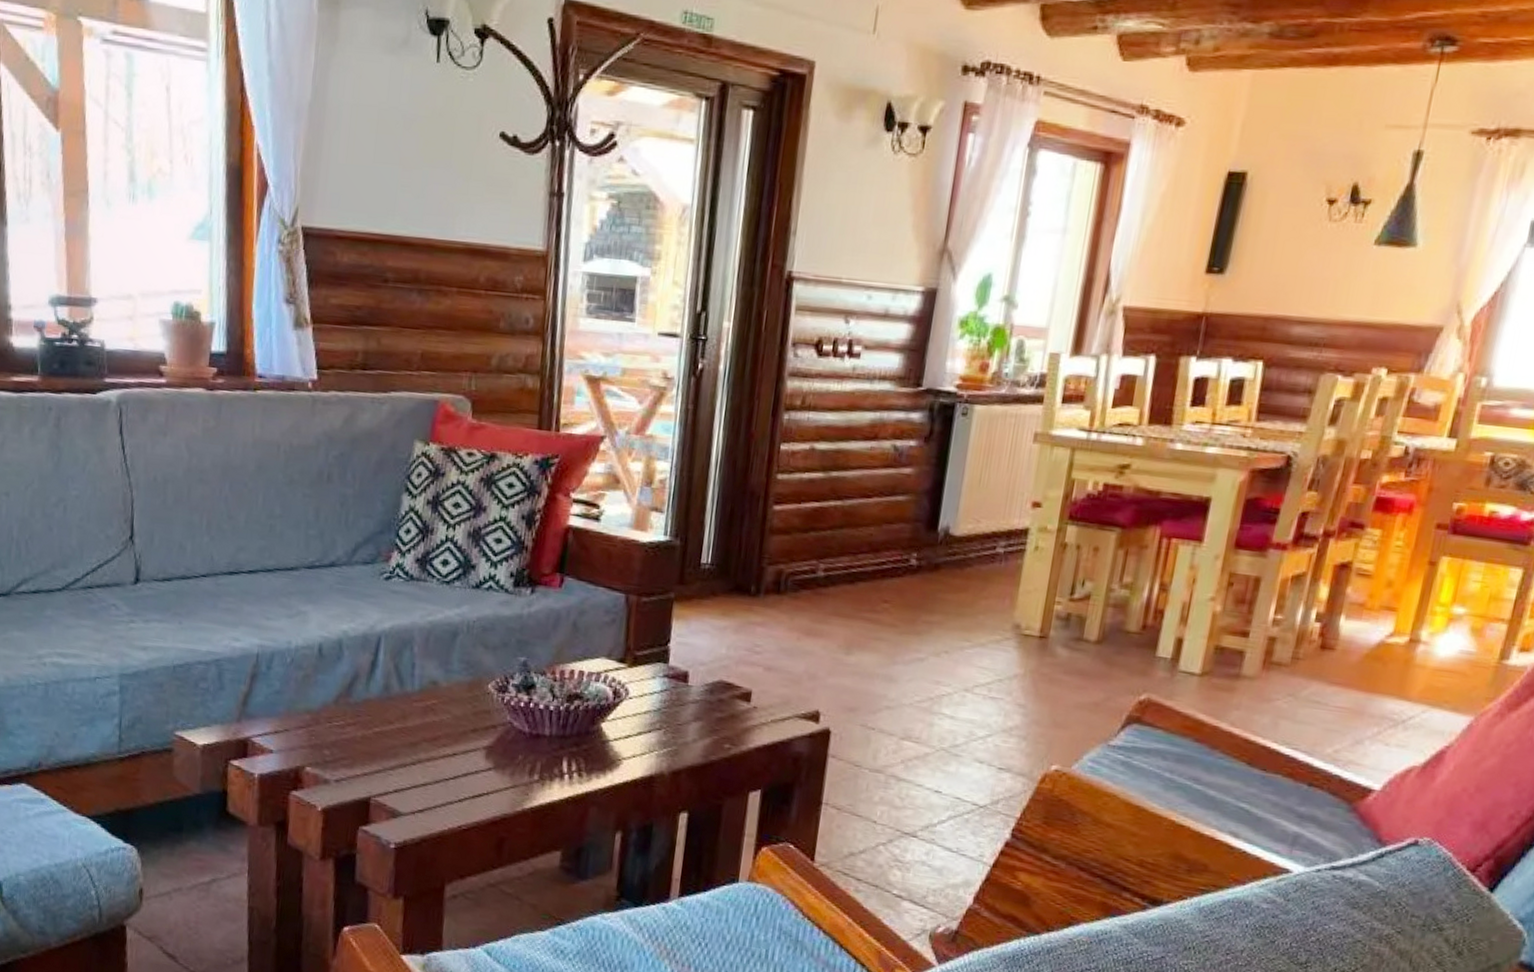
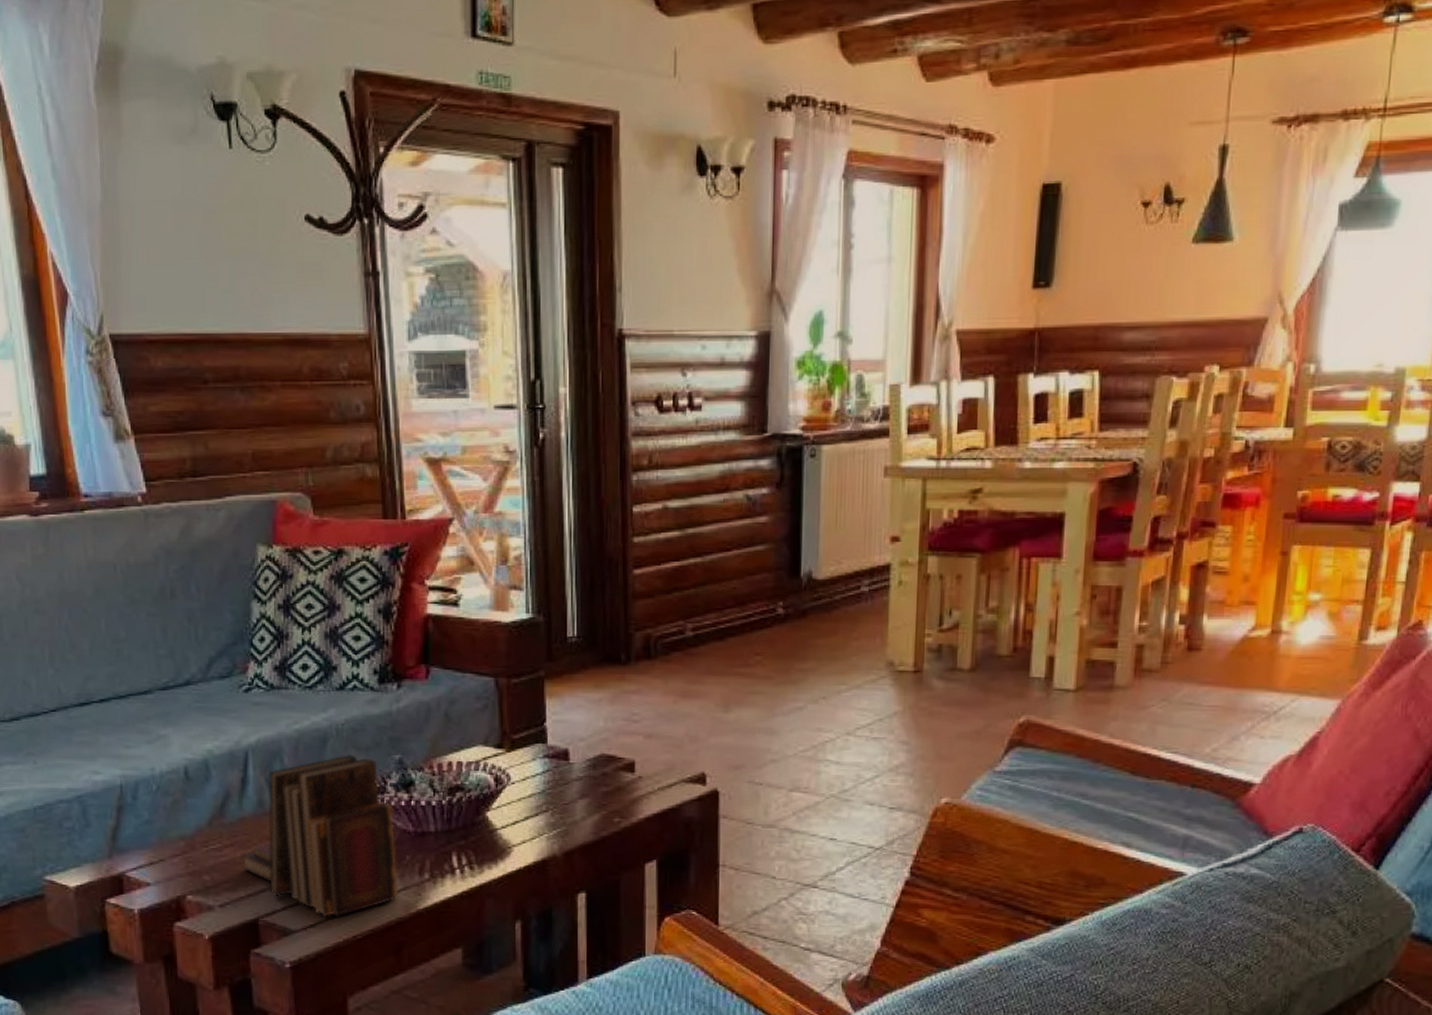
book: none [362,650,512,805] -> present [242,754,399,917]

